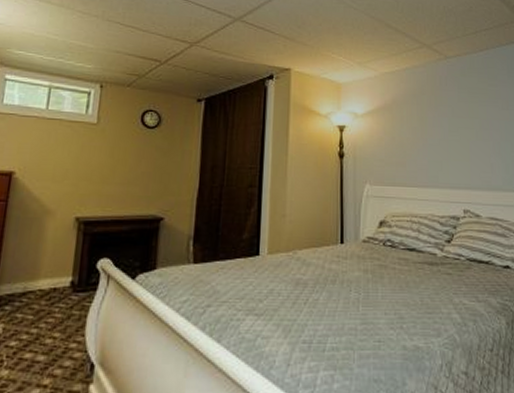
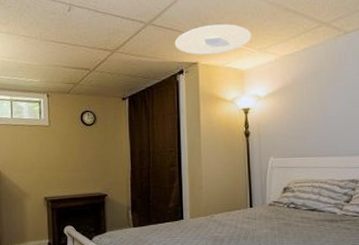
ceiling light: none [265,30,352,62] -> present [174,24,252,55]

